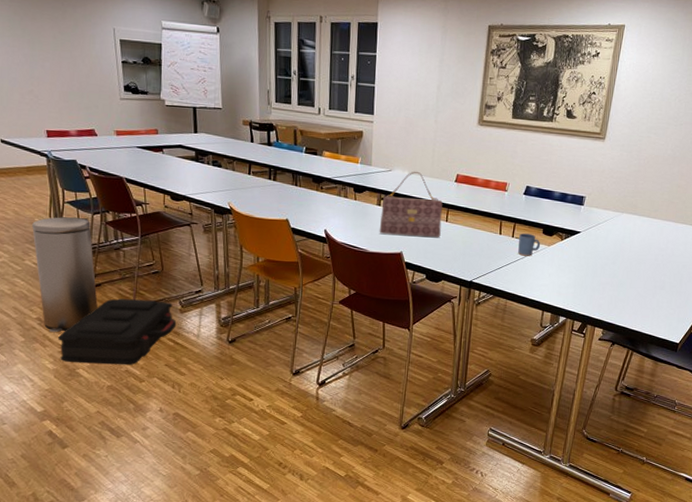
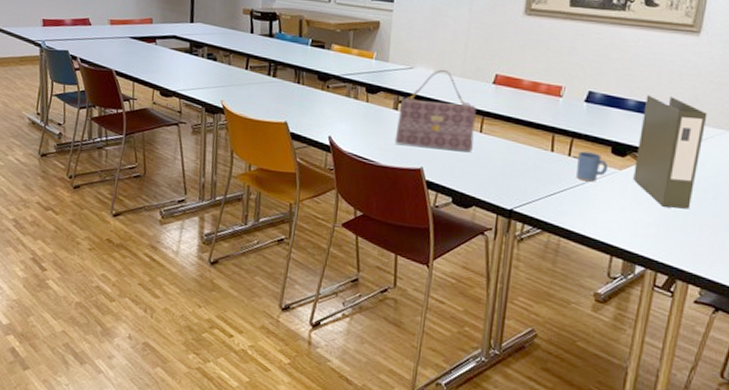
pedal bin: present [32,217,98,333] -> none [18,110,76,237]
briefcase: present [58,298,177,365] -> none [31,203,155,280]
binder: none [558,187,609,273] -> present [633,94,708,209]

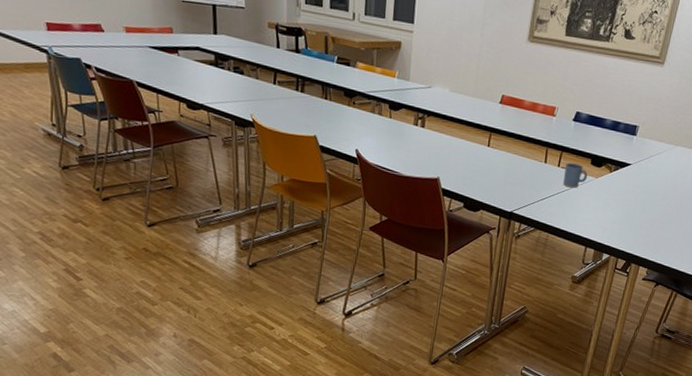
handbag: present [394,69,476,152] -> none [415,89,485,164]
binder: present [633,94,708,209] -> none [606,115,664,209]

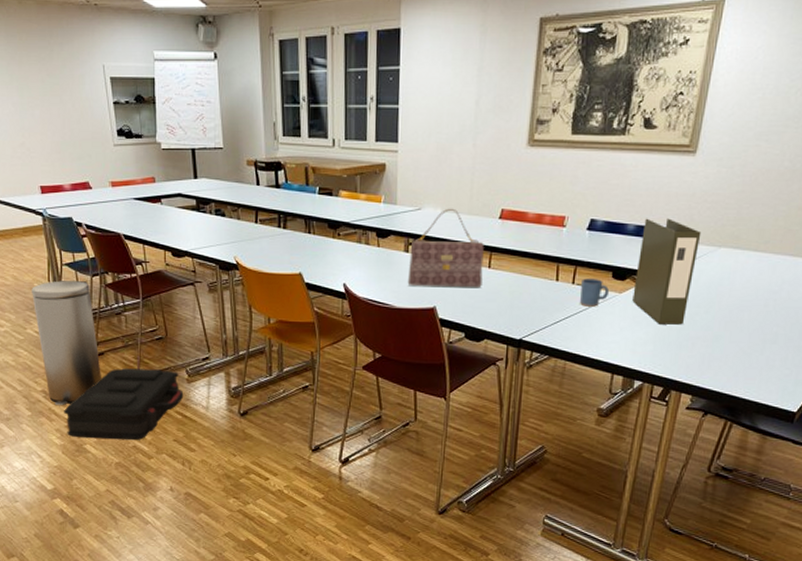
pedal bin: none [31,121,106,249] -> present [32,281,101,406]
briefcase: none [62,214,193,286] -> present [64,368,184,440]
handbag: none [415,89,485,164] -> present [407,208,484,288]
binder: none [606,115,664,209] -> present [632,218,702,325]

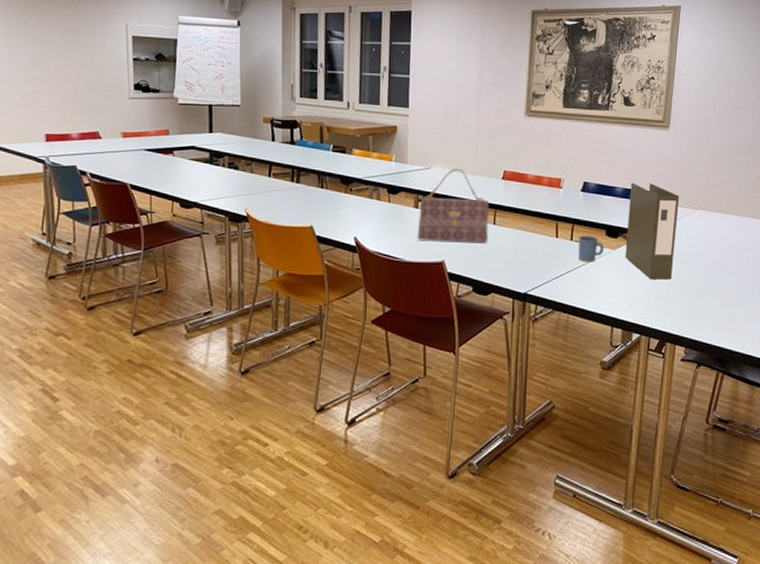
pedal bin: present [32,281,101,406] -> none [20,230,90,367]
briefcase: present [64,368,184,440] -> none [40,323,181,404]

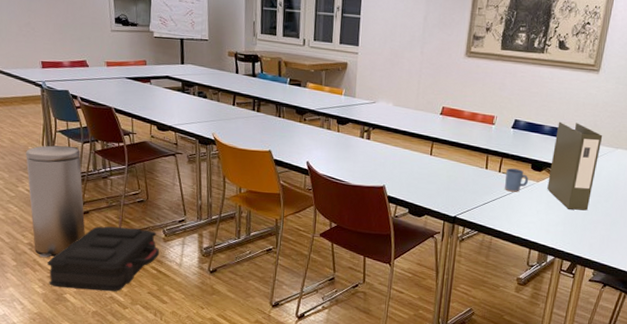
pedal bin: none [20,230,90,367] -> present [26,145,85,258]
briefcase: none [40,323,181,404] -> present [47,226,160,291]
handbag: present [417,168,489,244] -> none [361,103,427,172]

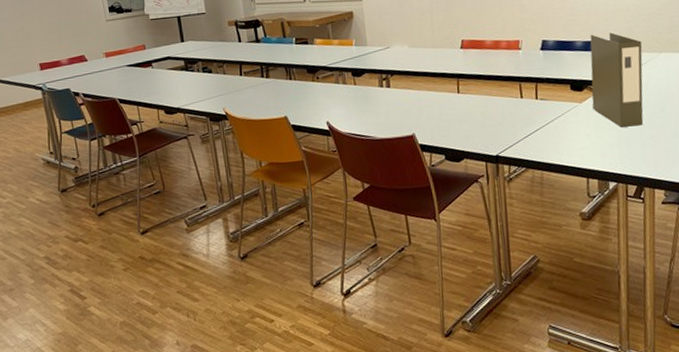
pedal bin: present [26,145,85,258] -> none [33,146,103,271]
briefcase: present [47,226,160,291] -> none [67,223,184,300]
mug: present [505,168,529,192] -> none [544,92,571,119]

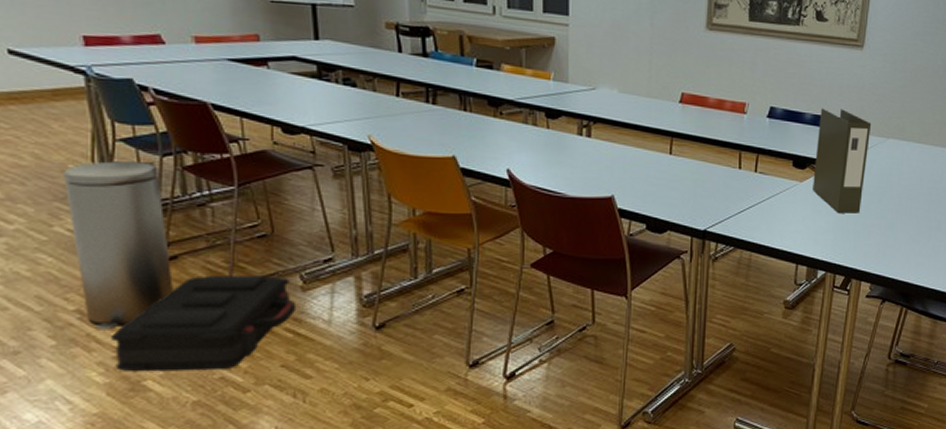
pedal bin: none [33,146,103,271] -> present [64,161,173,330]
briefcase: none [67,223,184,300] -> present [111,275,297,371]

